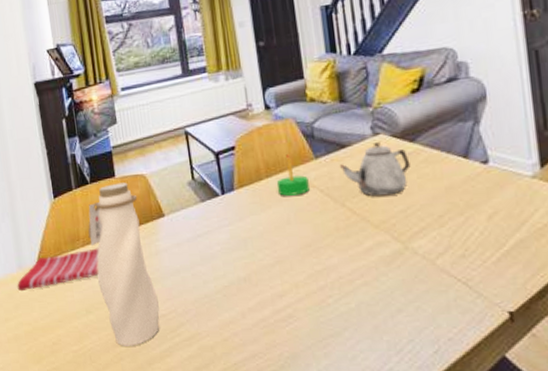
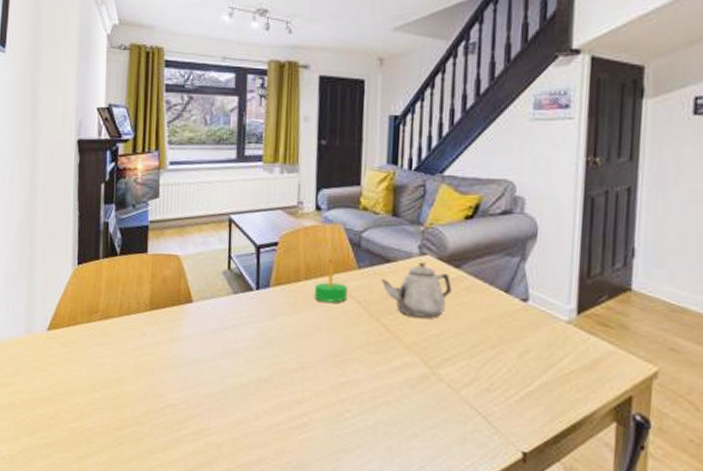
dish towel: present [17,248,99,292] -> none [21,324,117,358]
water bottle: present [87,182,160,346] -> none [107,259,171,432]

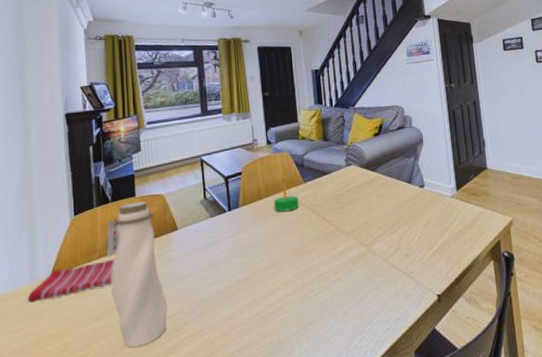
dish towel: none [21,324,117,358] -> present [27,259,115,303]
water bottle: none [107,259,171,432] -> present [105,201,167,347]
teapot: present [380,263,452,318] -> none [321,171,373,212]

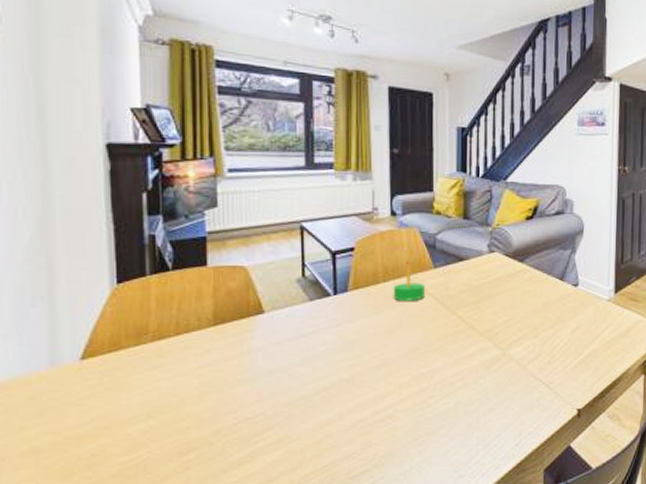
dish towel: present [27,259,115,303] -> none [45,344,174,394]
water bottle: present [105,201,167,347] -> none [161,273,244,454]

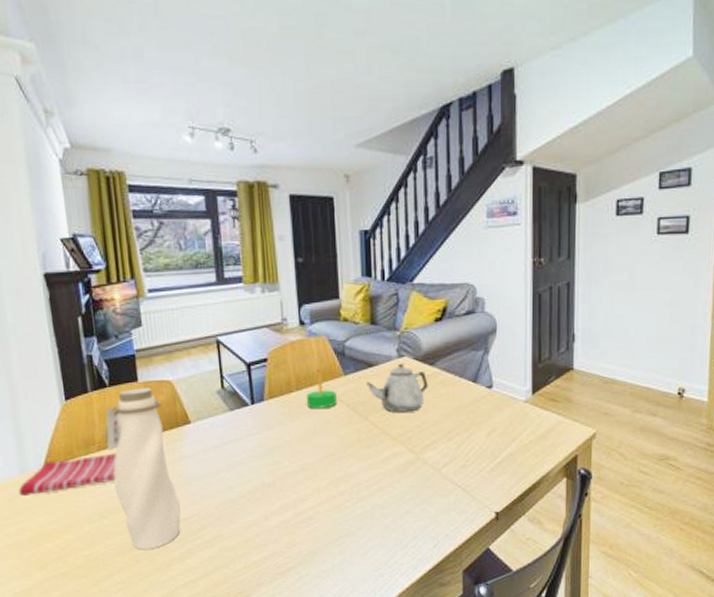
dish towel: none [45,344,174,394] -> present [18,453,117,497]
water bottle: none [161,273,244,454] -> present [104,388,181,549]
teapot: none [455,259,517,307] -> present [365,364,428,412]

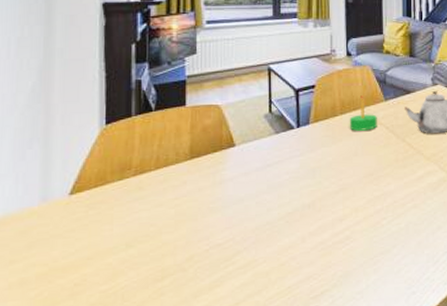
dish towel: present [18,453,117,497] -> none [35,177,154,228]
water bottle: present [104,388,181,549] -> none [142,112,215,280]

